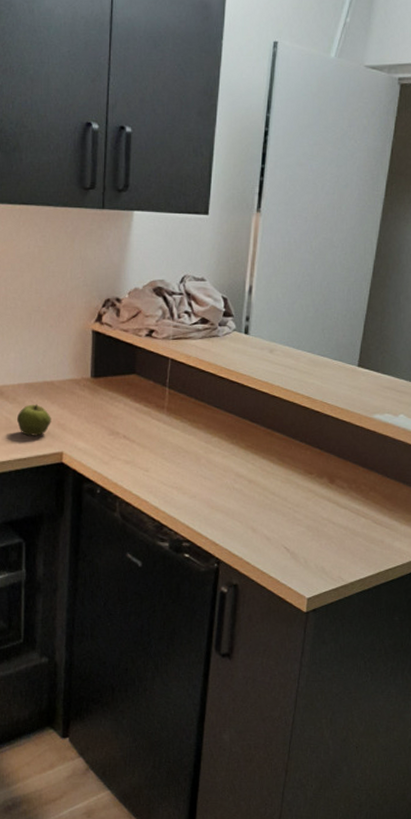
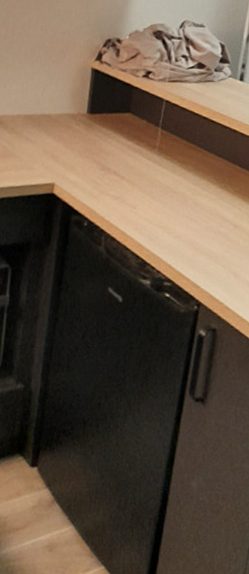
apple: present [16,404,51,436] -> none [13,135,46,166]

